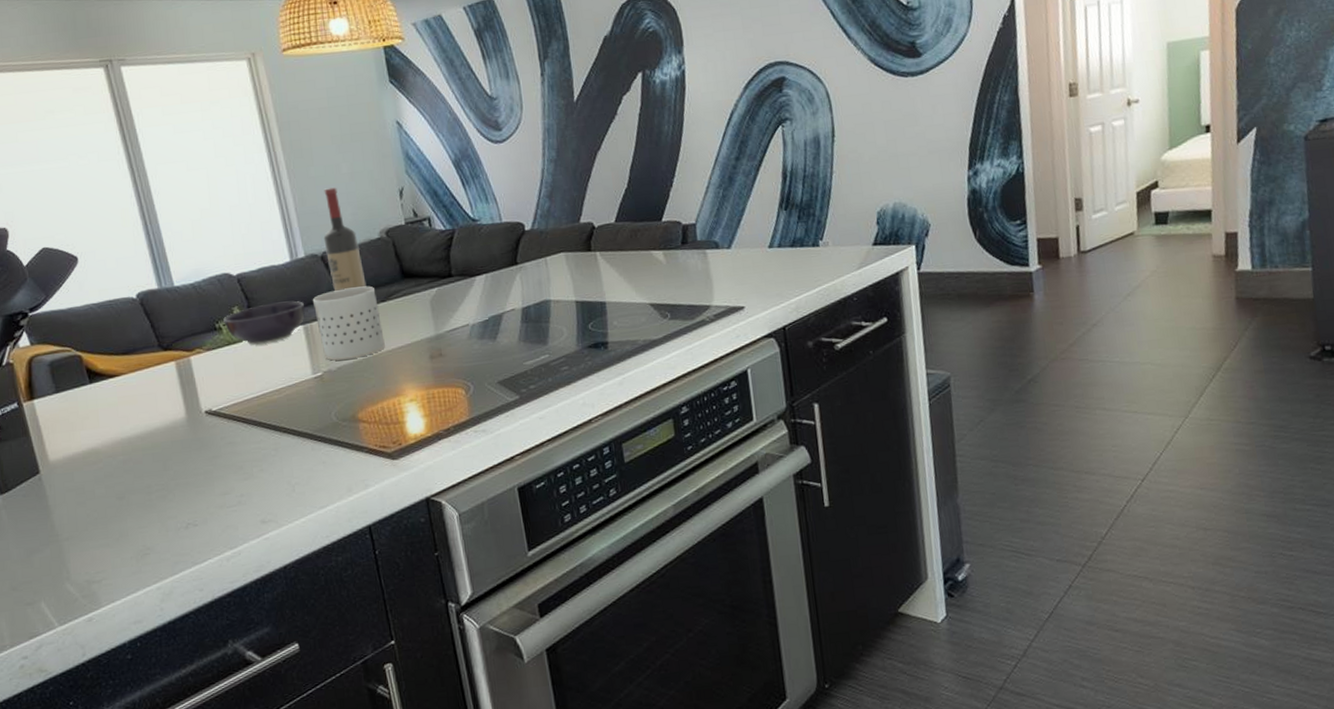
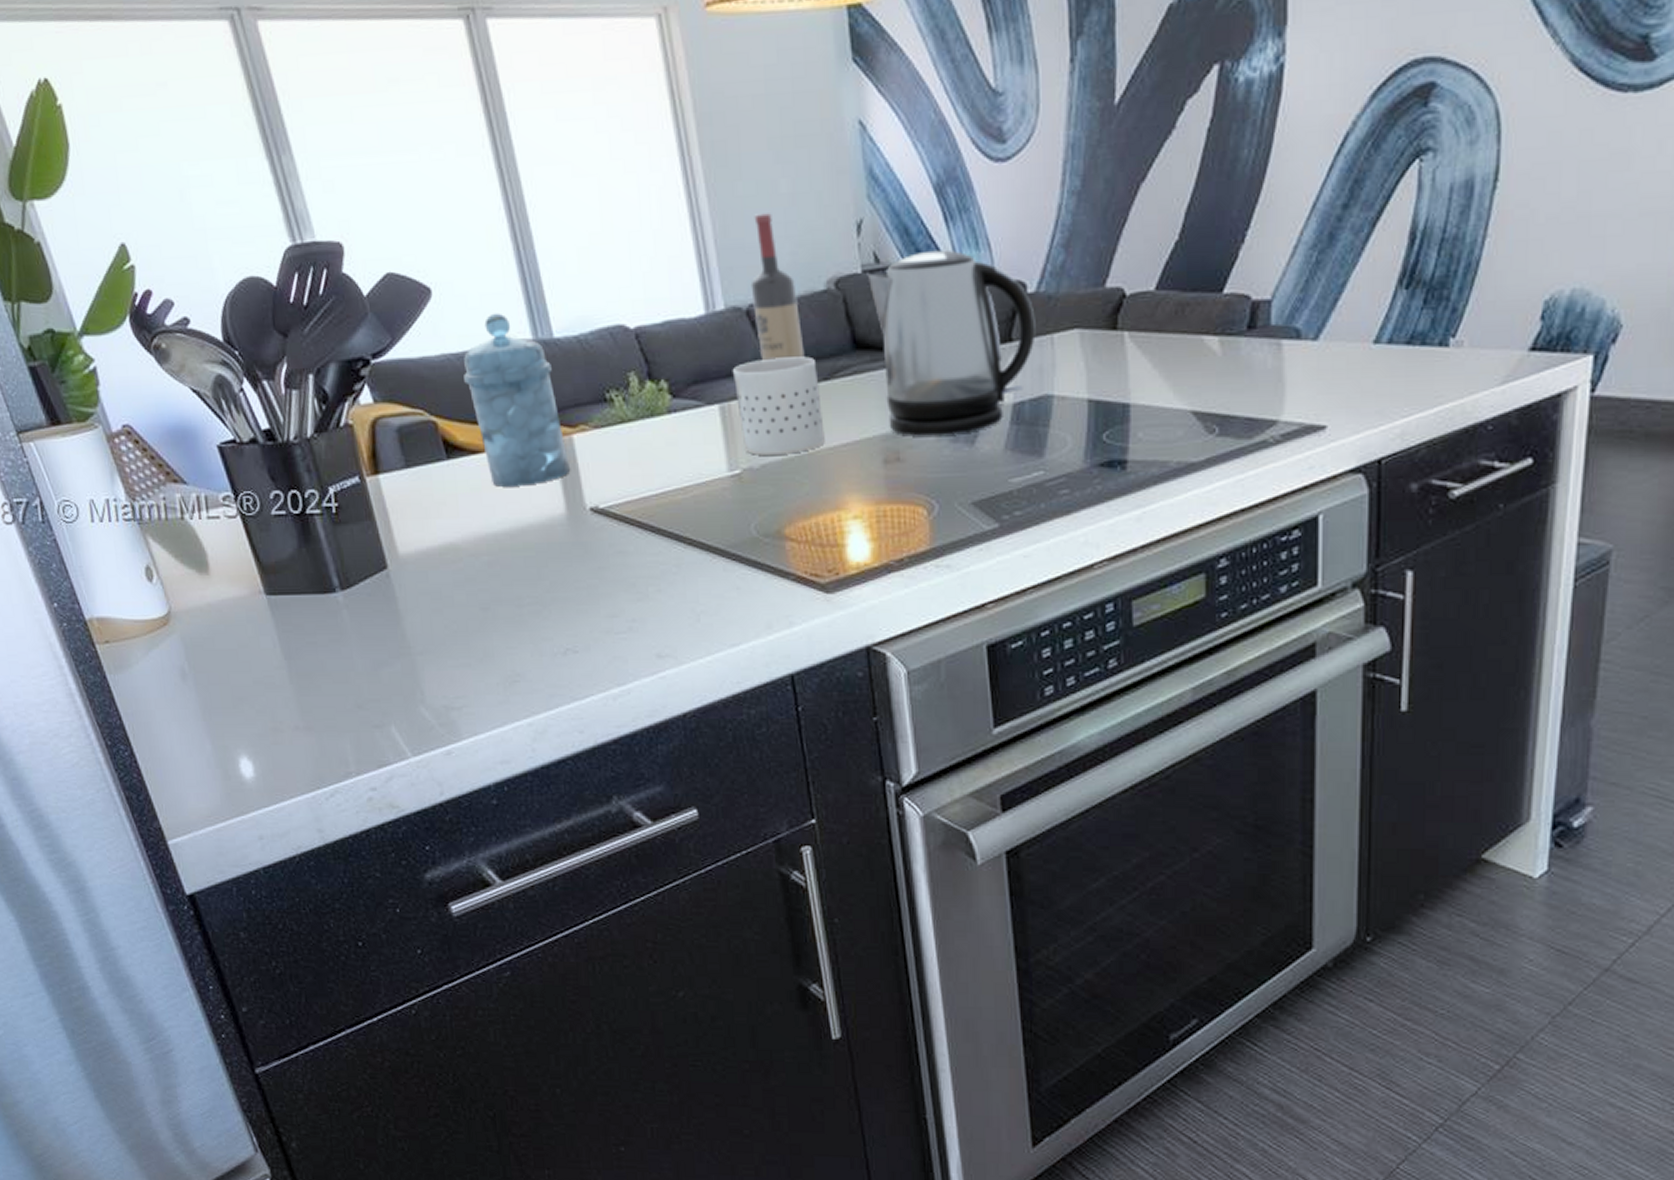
canister: none [103,271,189,401] -> present [464,313,571,487]
bowl: present [223,301,305,346] -> none [616,369,722,427]
kettle: none [409,204,534,337] -> present [867,249,1036,436]

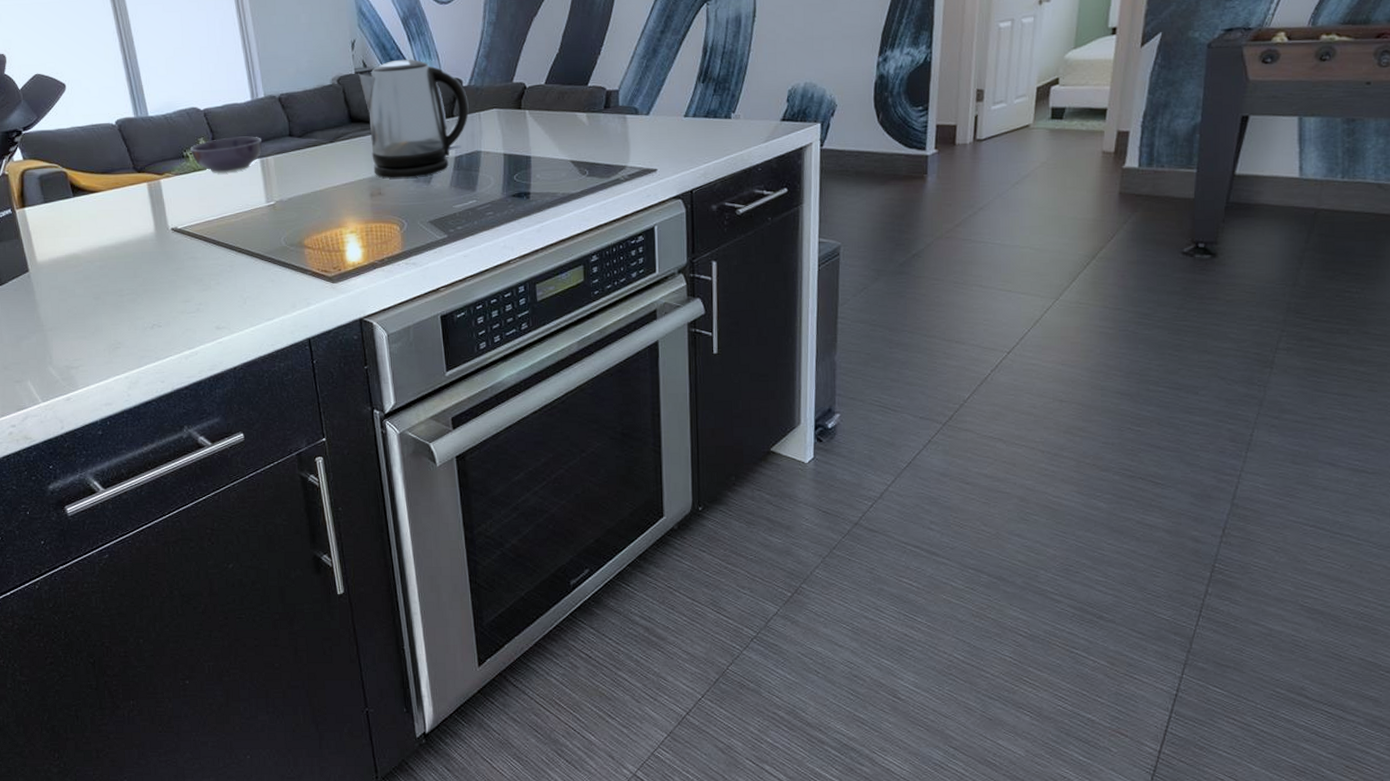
canister: present [464,313,571,487] -> none [86,100,159,215]
bowl: none [616,369,722,427] -> present [190,136,262,174]
mug: present [732,356,825,455] -> none [269,127,331,192]
wine bottle: present [750,213,805,362] -> none [281,36,318,131]

